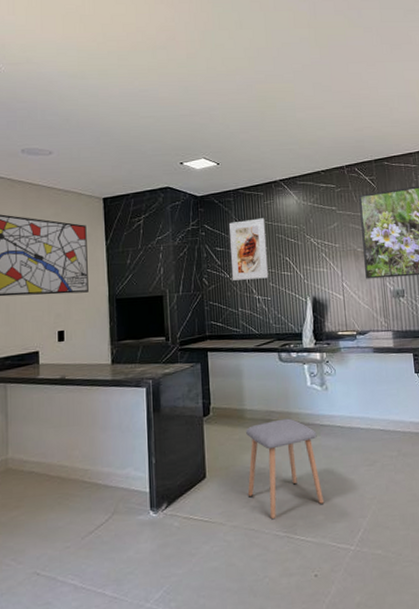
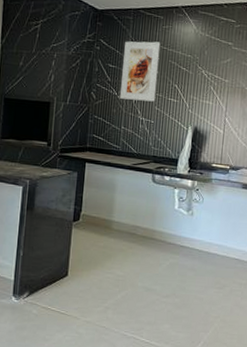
stool: present [246,418,325,520] -> none [103,235,176,322]

